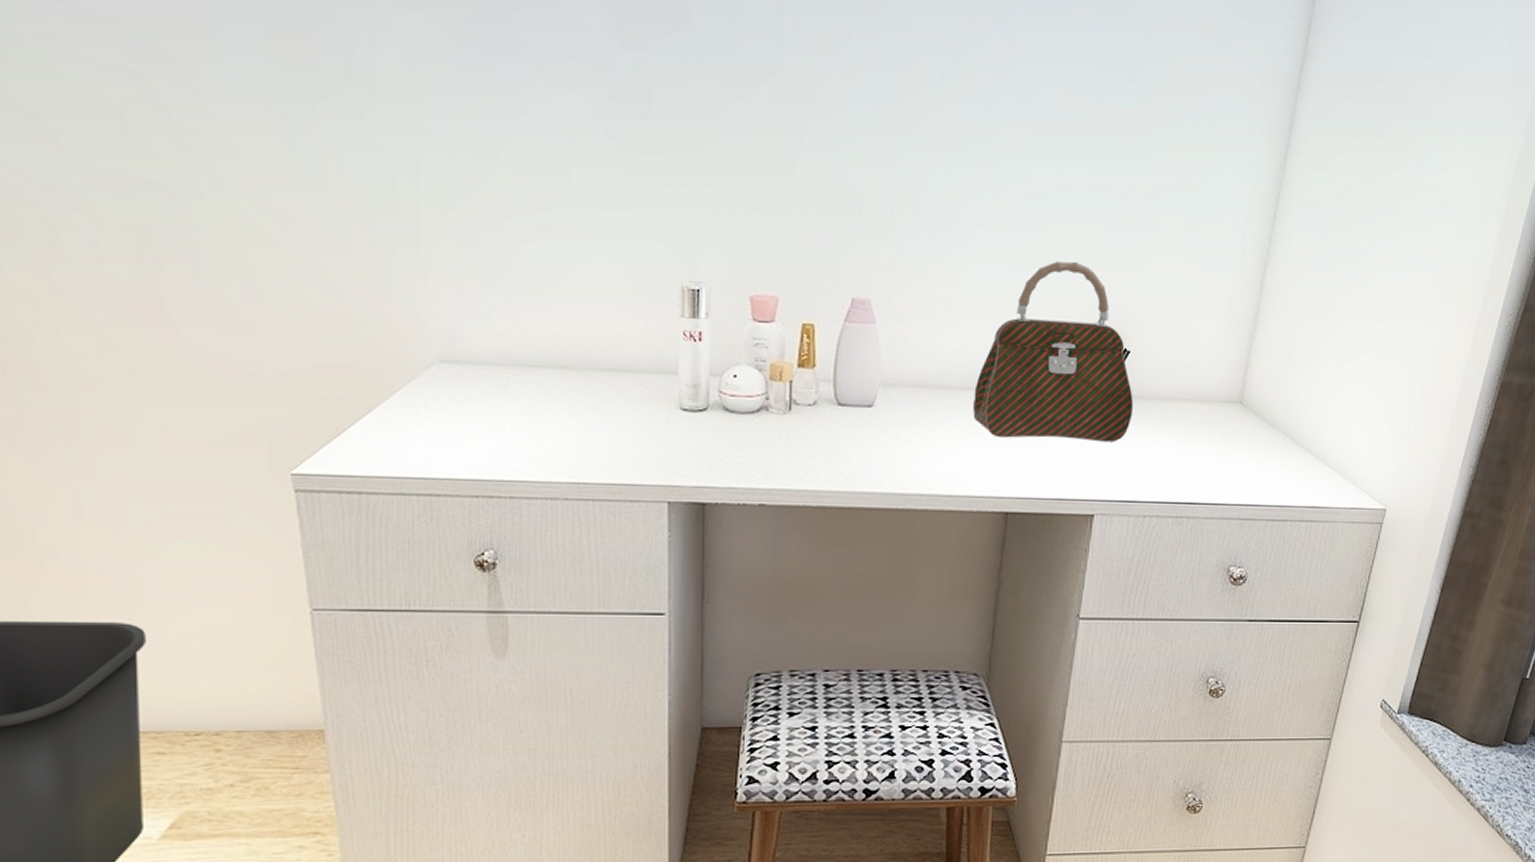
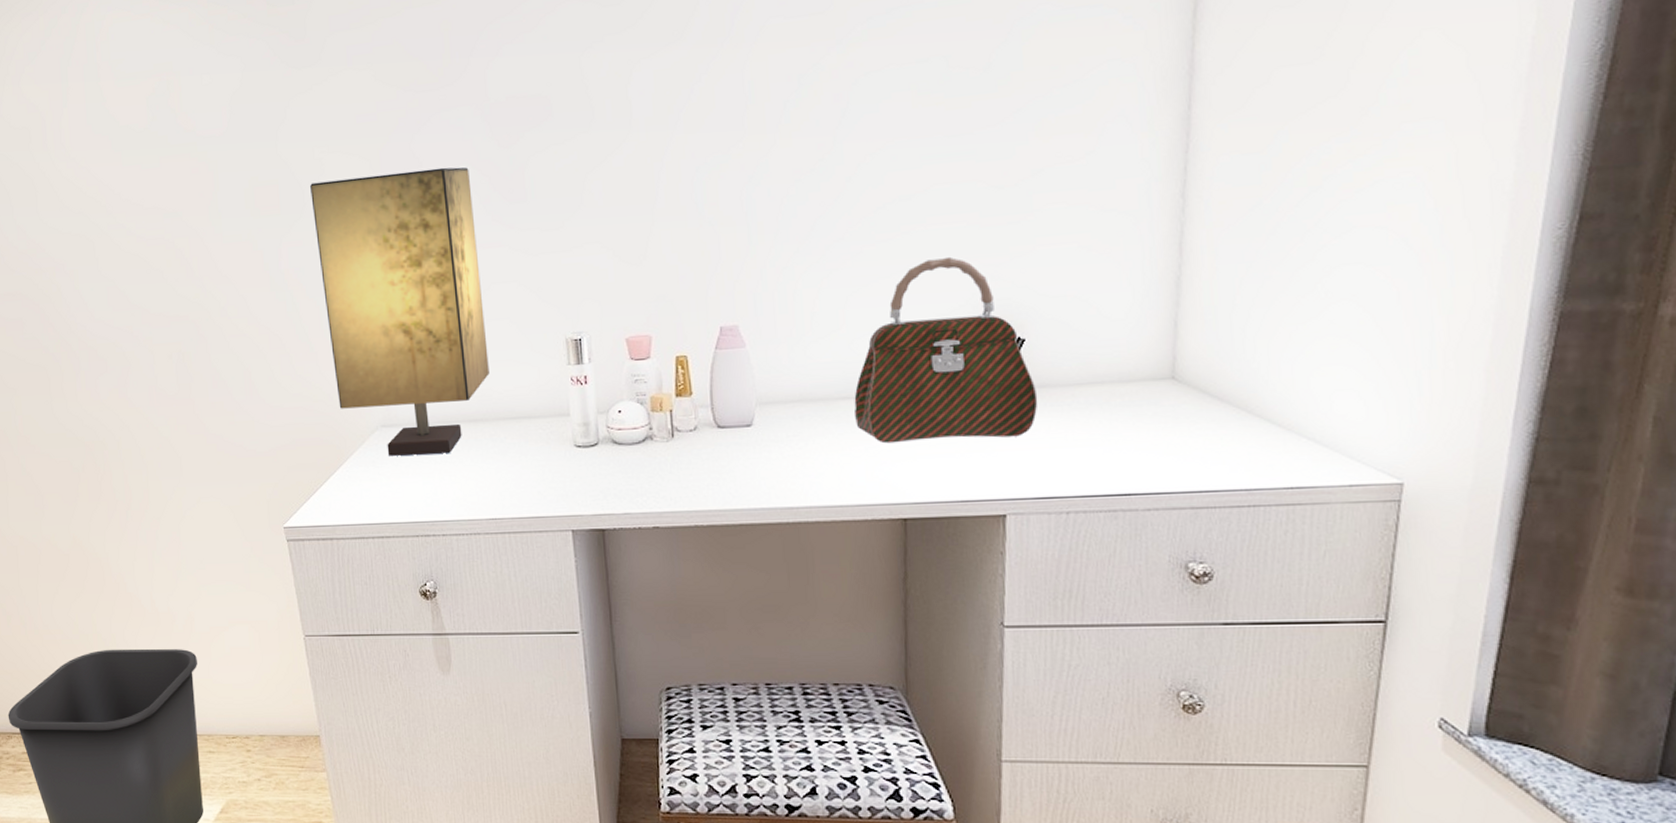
table lamp: none [363,39,587,402] -> present [310,167,490,456]

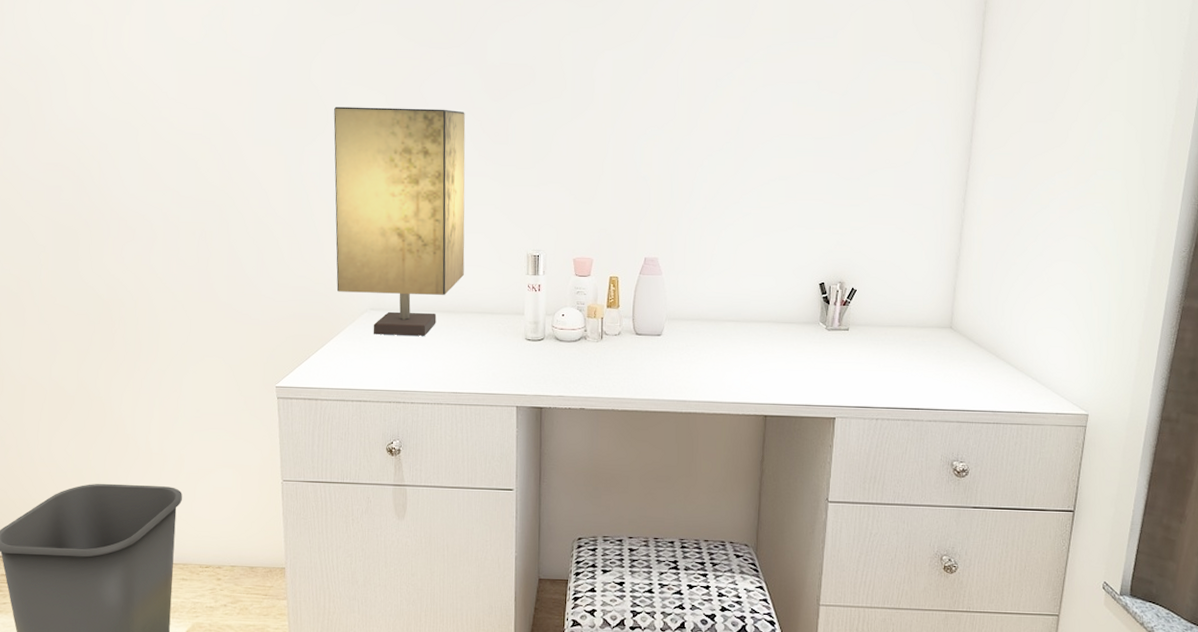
handbag: present [854,256,1038,444] -> none [736,224,862,360]

